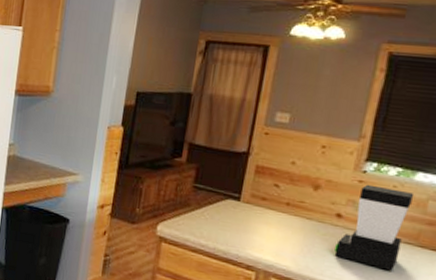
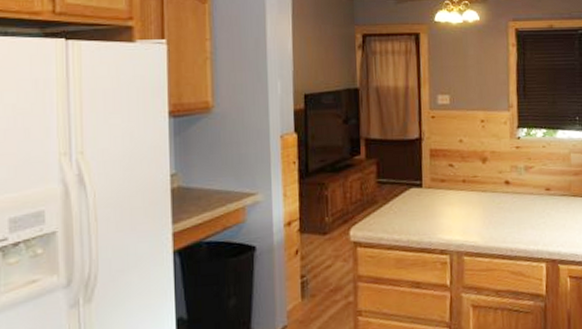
coffee maker: present [334,184,415,271] -> none [510,148,560,224]

